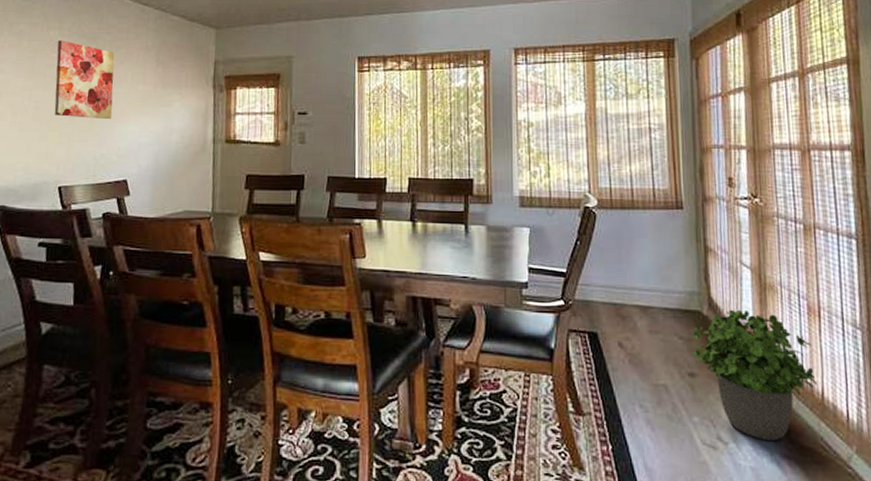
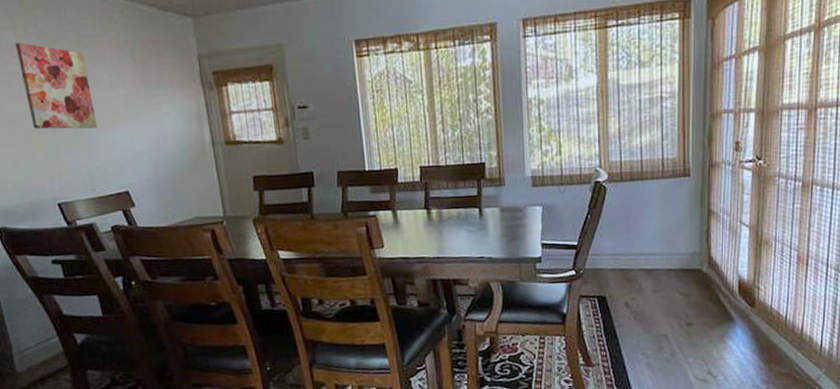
potted plant: present [692,309,818,440] -> none [691,264,799,371]

